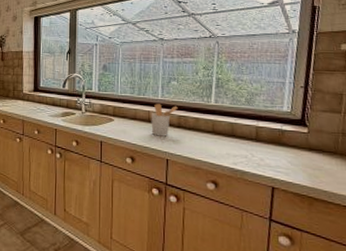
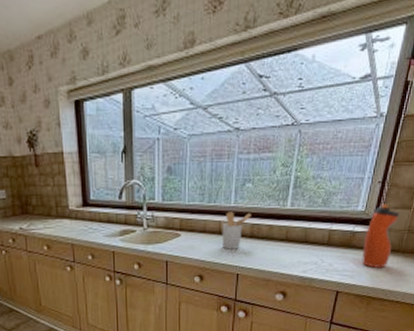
water bottle: none [294,106,330,168] -> present [362,203,400,268]

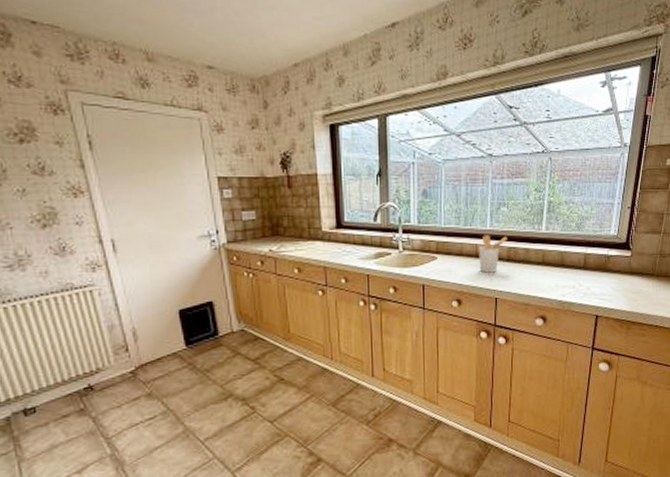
water bottle: present [362,203,400,268] -> none [618,228,651,292]

